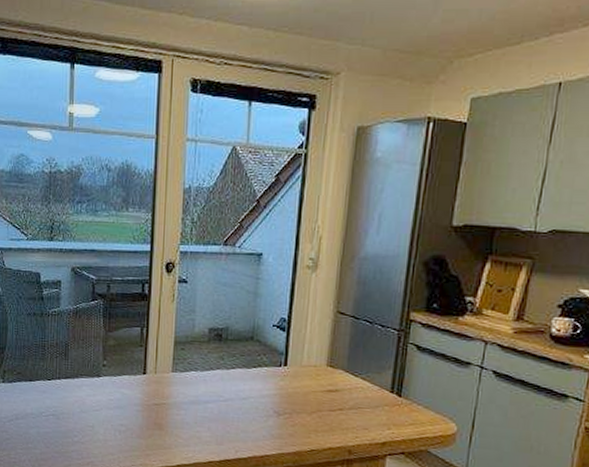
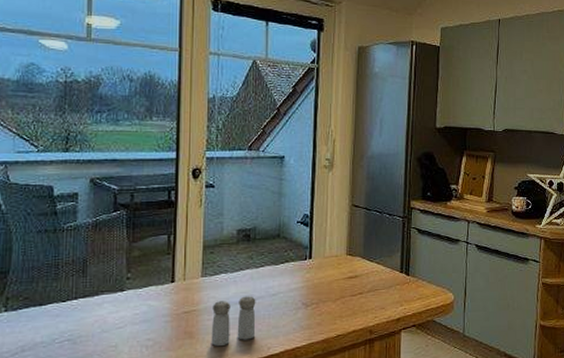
salt and pepper shaker: none [179,396,226,443] -> present [211,296,256,347]

